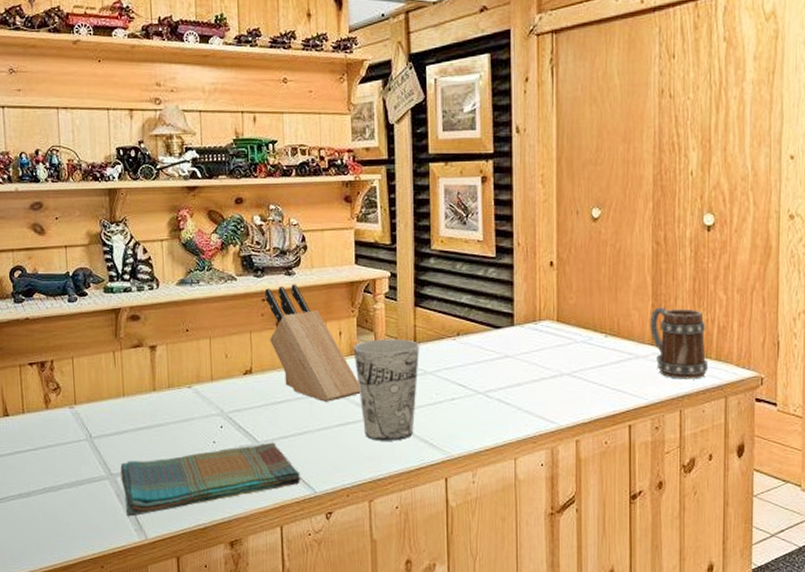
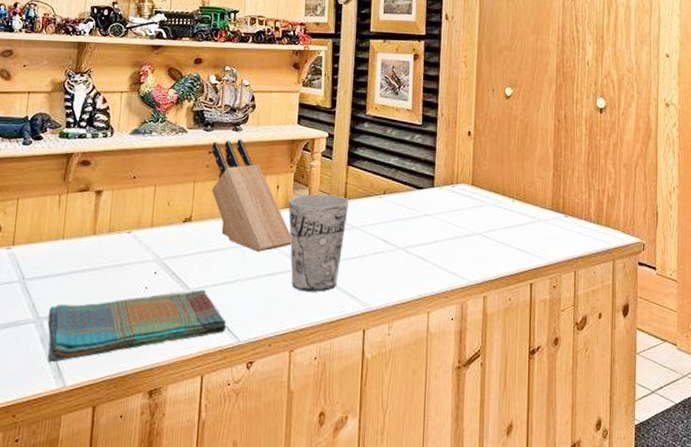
mug: present [650,307,709,379] -> none [551,177,599,243]

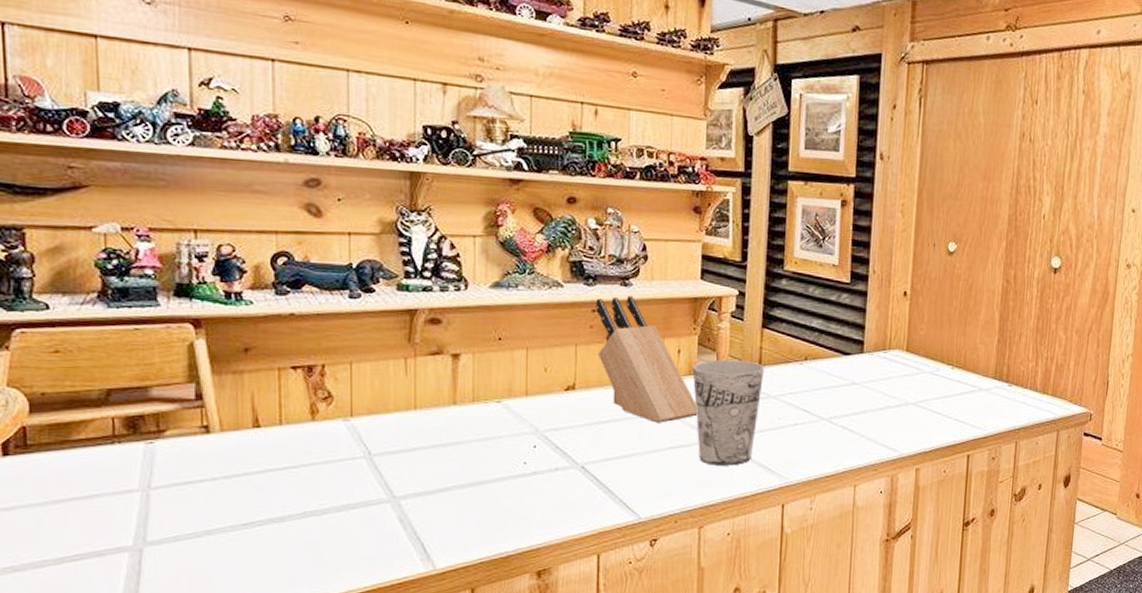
dish towel: present [47,289,227,363] -> none [406,464,625,545]

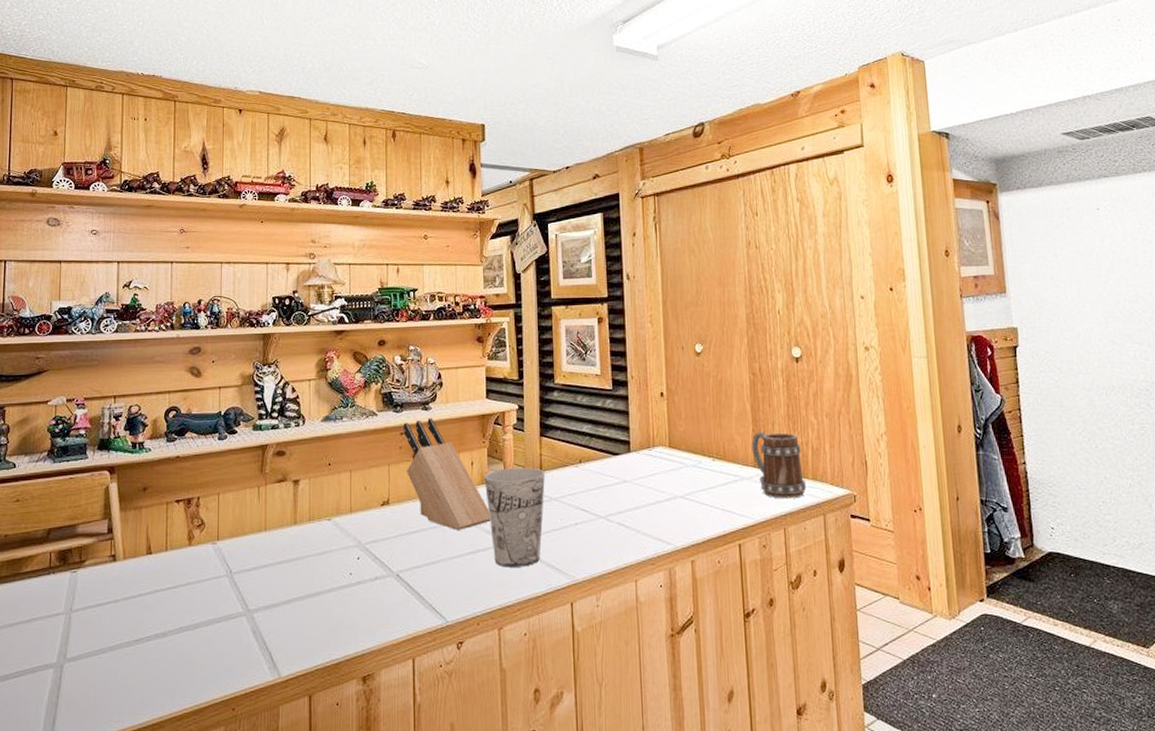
mug: none [994,343,1045,413] -> present [751,432,807,499]

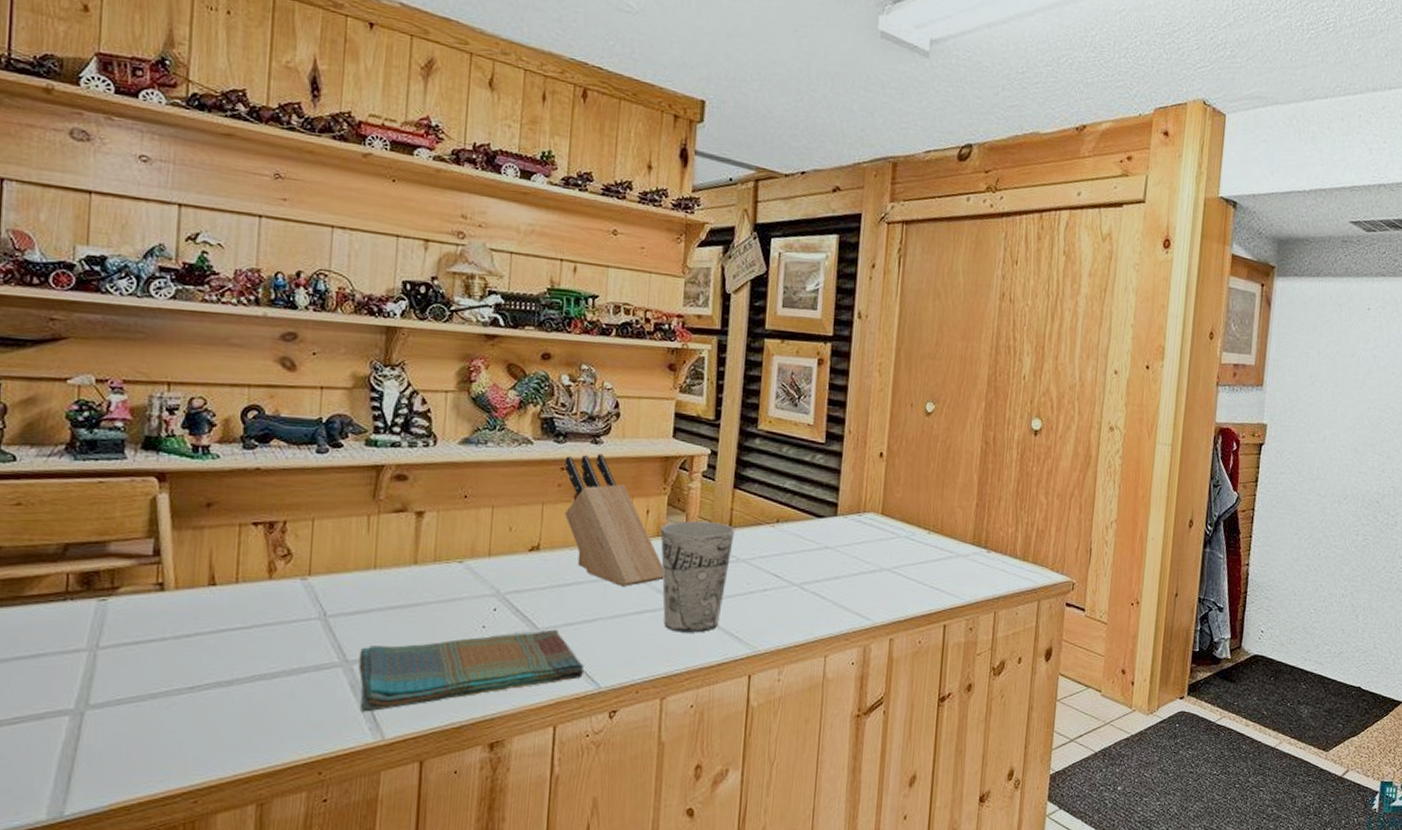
dish towel: none [258,572,434,654] -> present [358,629,585,712]
mug: present [751,432,807,499] -> none [972,507,1025,582]

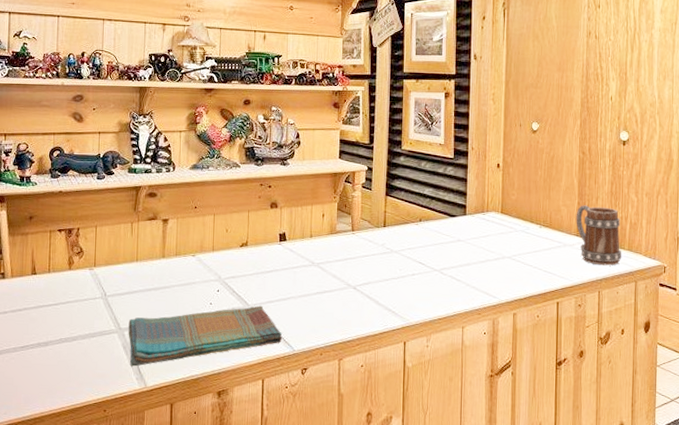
knife block: present [564,453,665,587] -> none [262,172,338,273]
cup: present [660,521,734,633] -> none [333,222,388,308]
mug: none [972,507,1025,582] -> present [576,205,622,266]

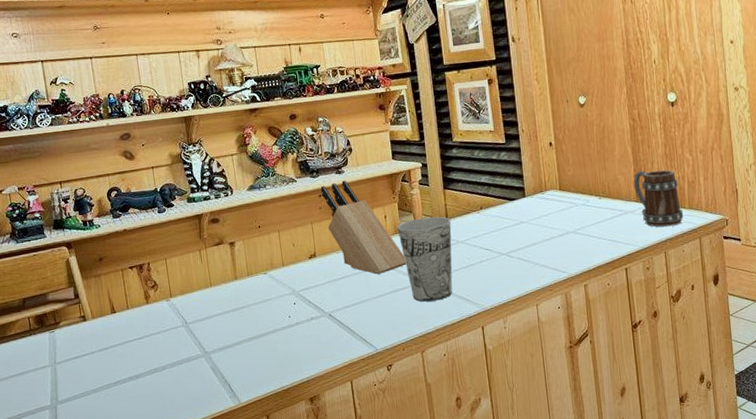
dish towel: present [128,305,283,367] -> none [213,312,364,386]
knife block: none [262,172,338,273] -> present [320,180,407,274]
cup: none [333,222,388,308] -> present [397,216,453,302]

